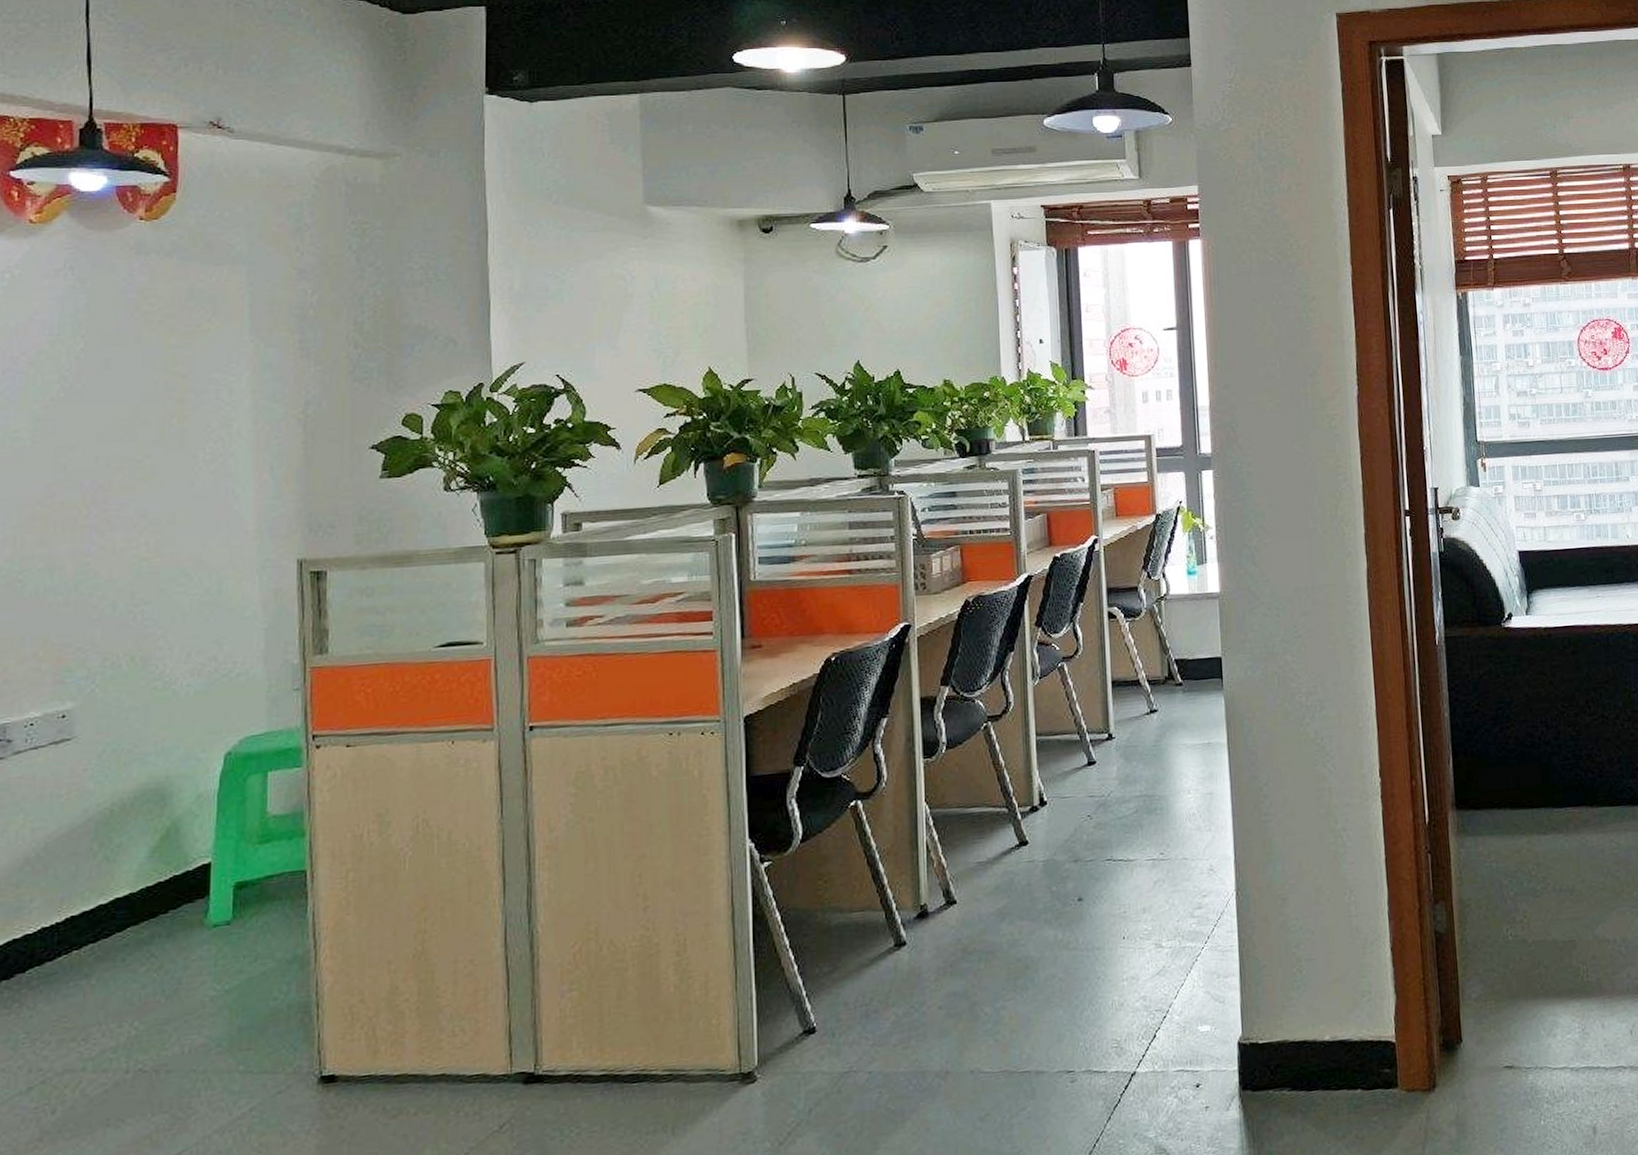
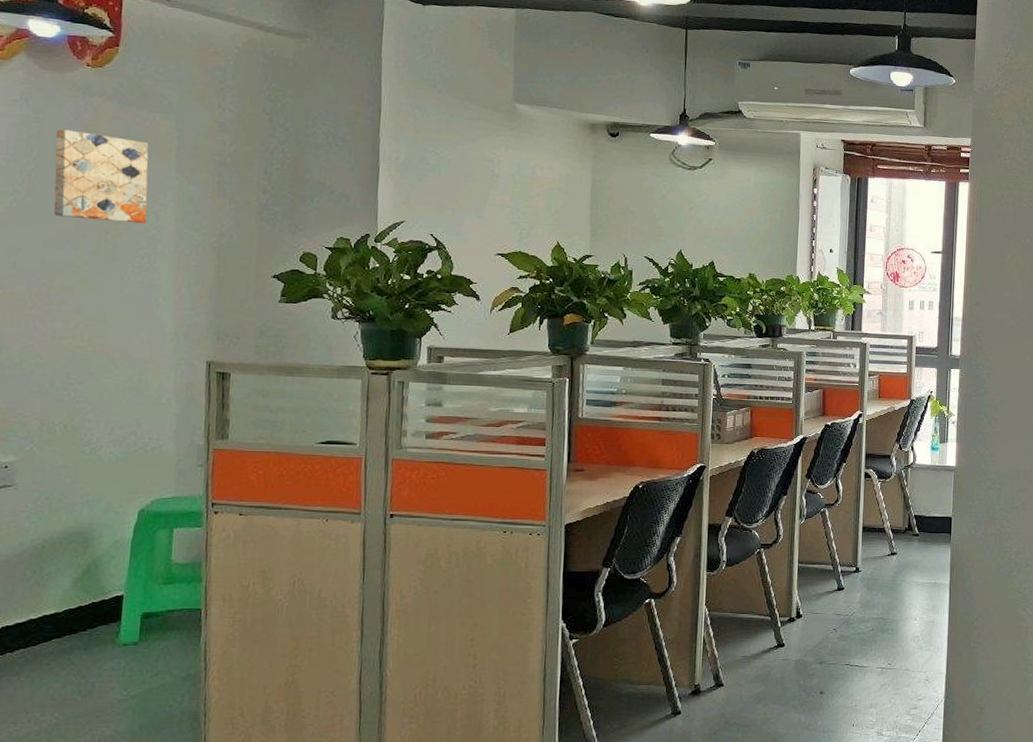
wall art: none [106,297,219,403] -> present [54,129,149,224]

